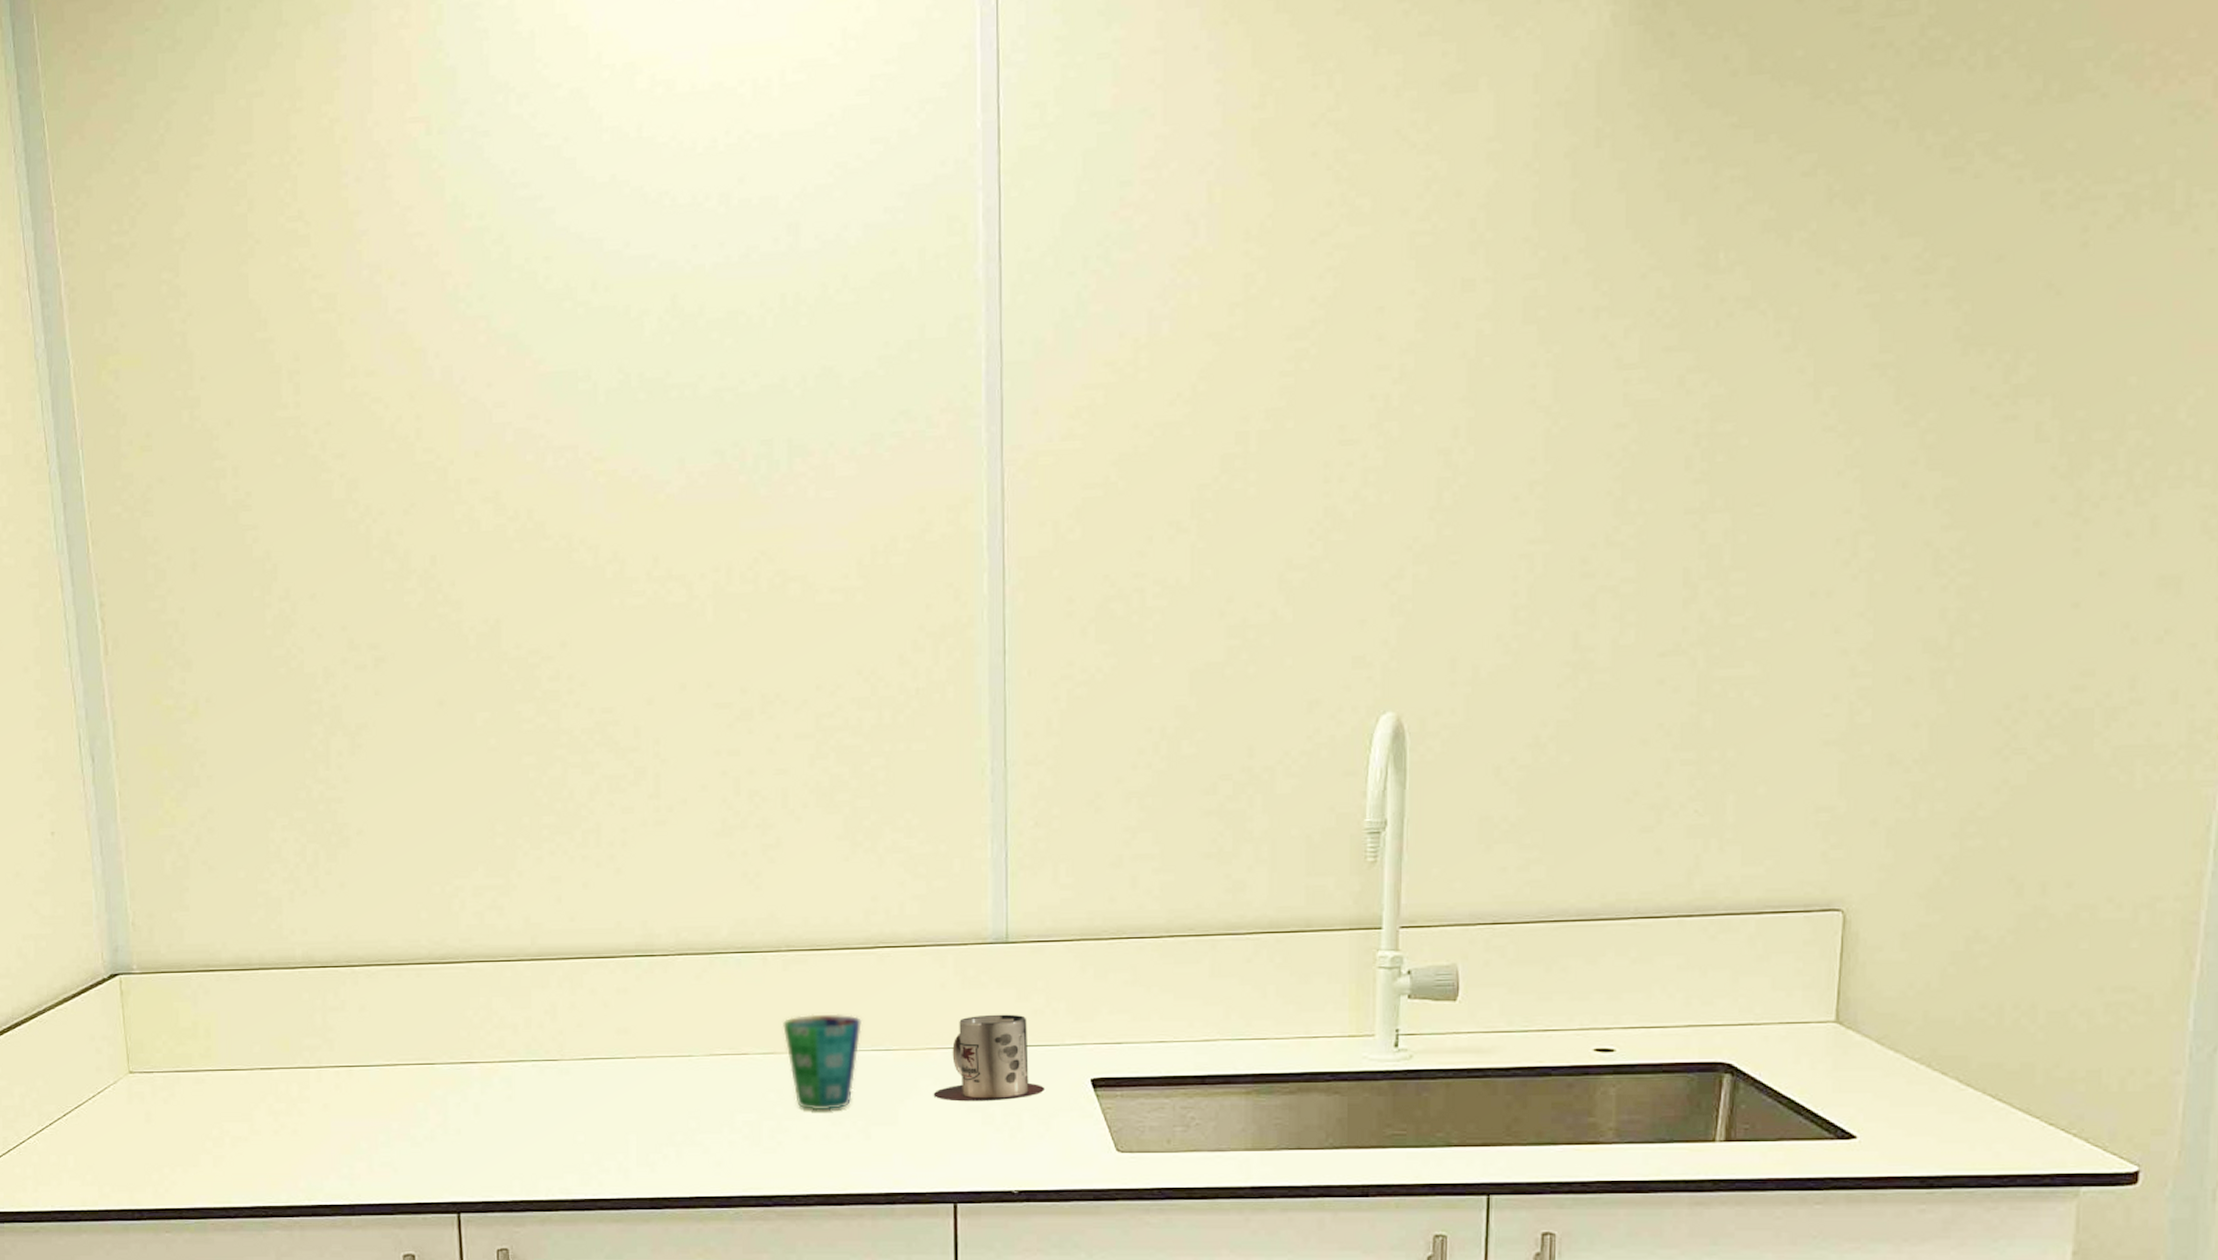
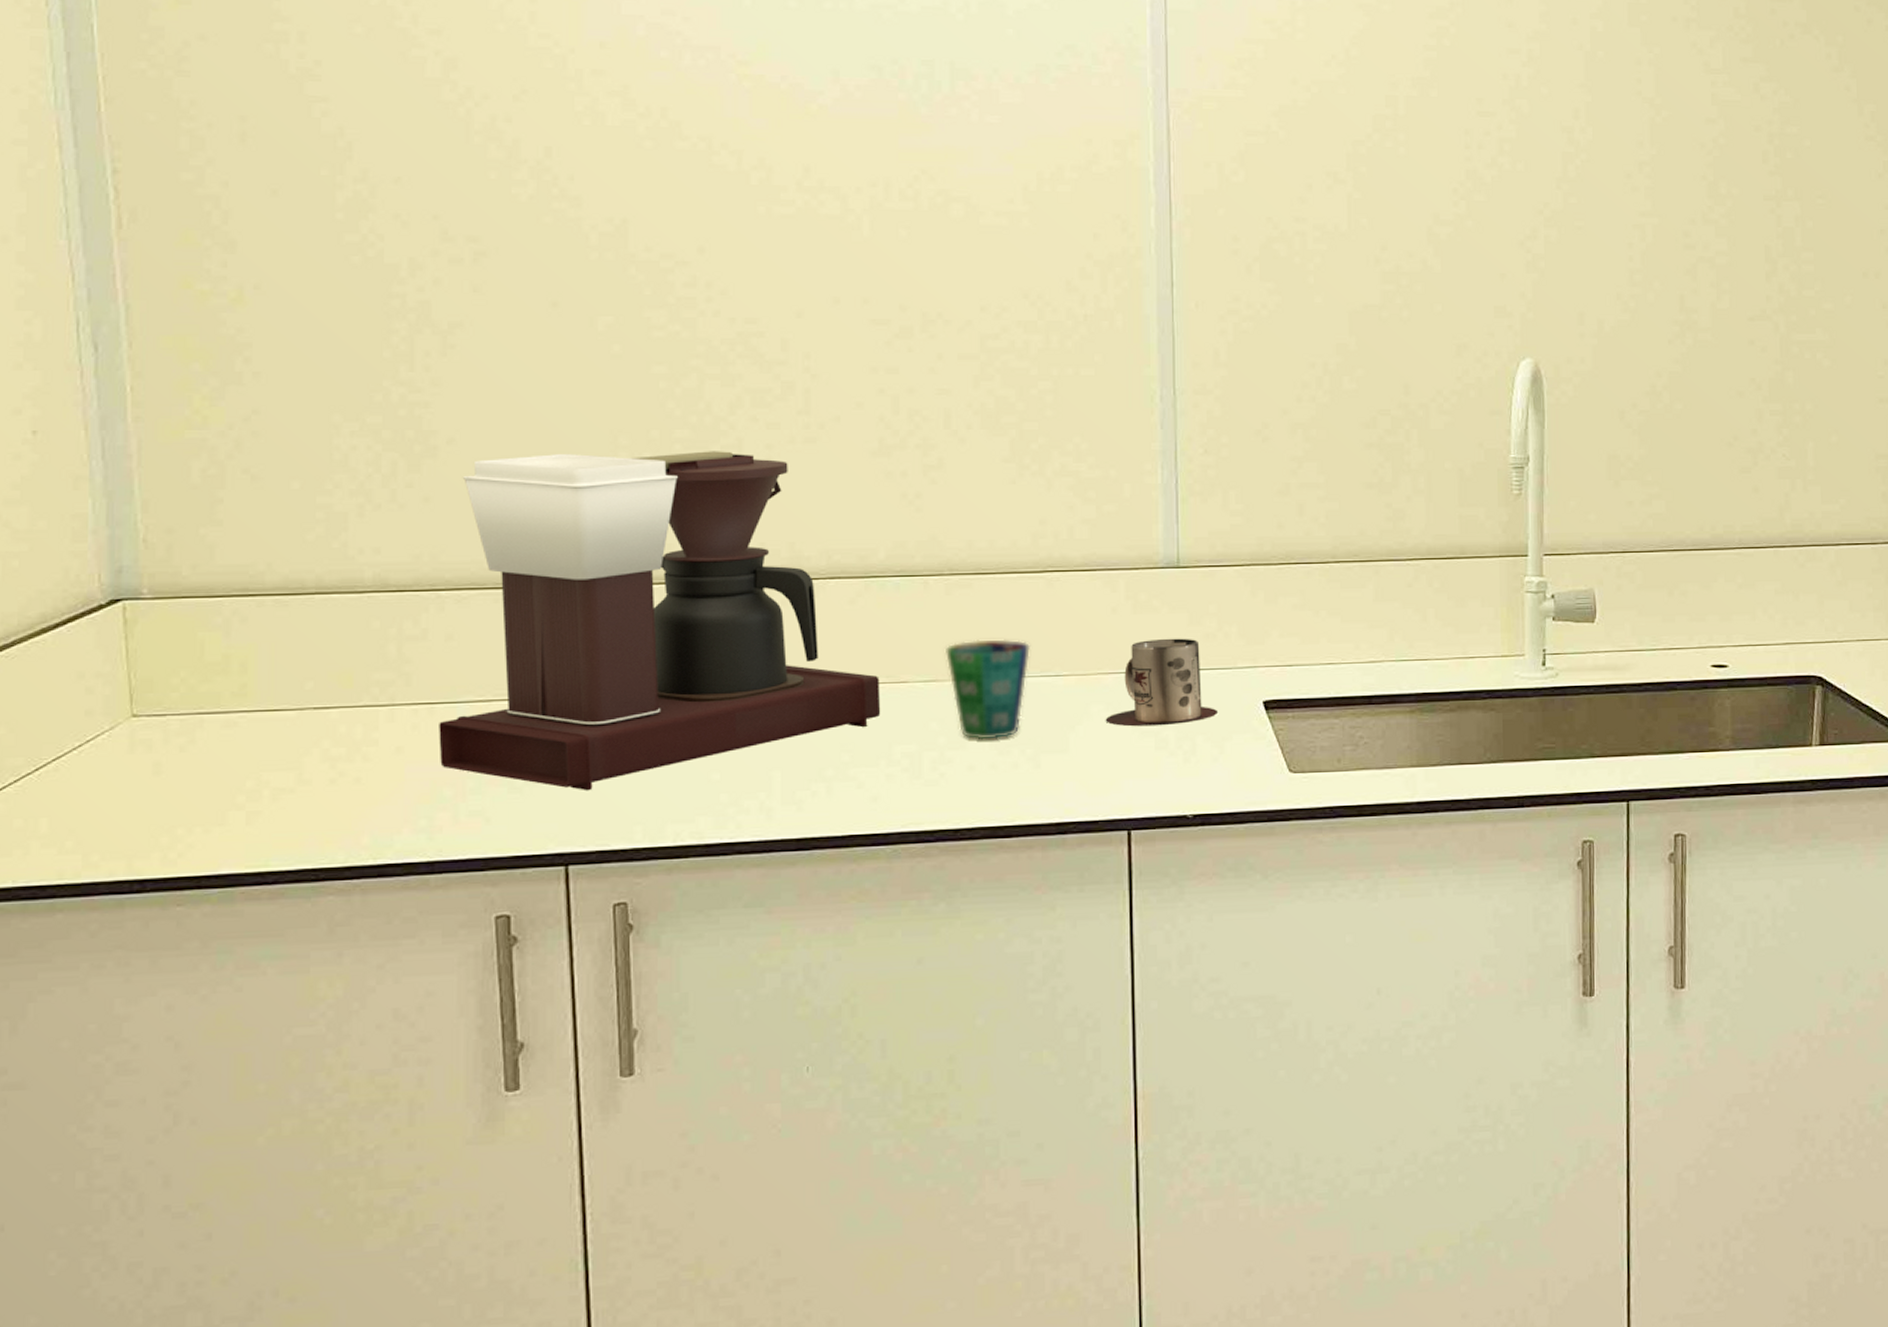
coffee maker: none [356,835,724,1148] -> present [439,451,881,791]

